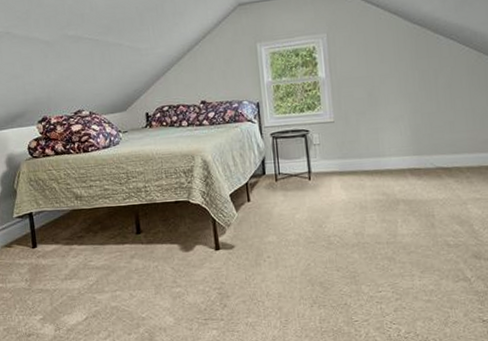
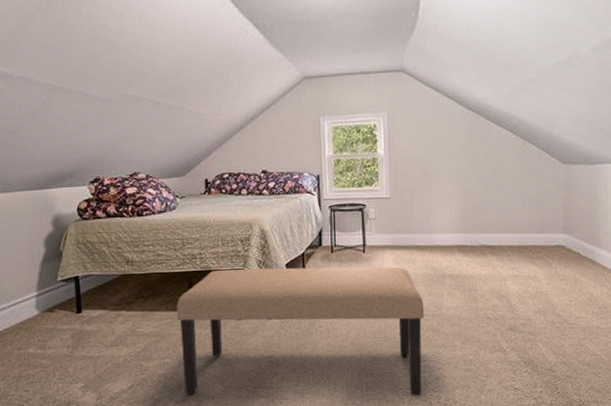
bench: none [124,193,379,328] -> present [176,266,424,396]

